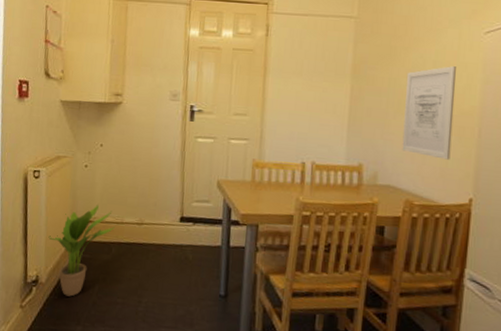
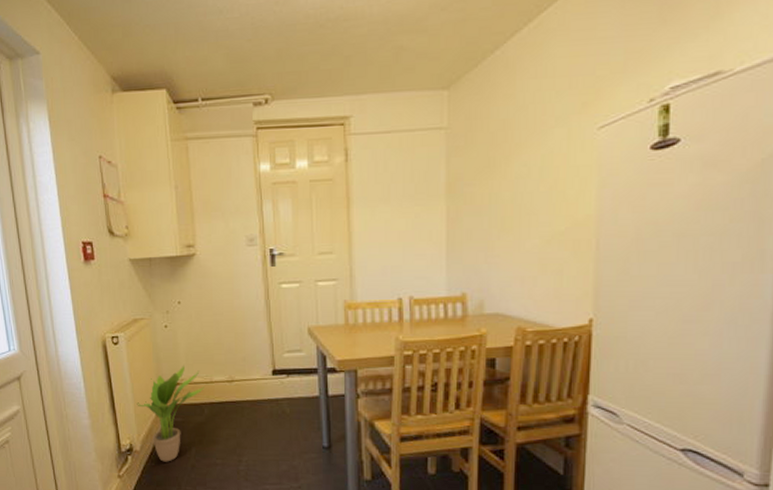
wall art: present [402,66,456,160] -> none [509,172,567,279]

